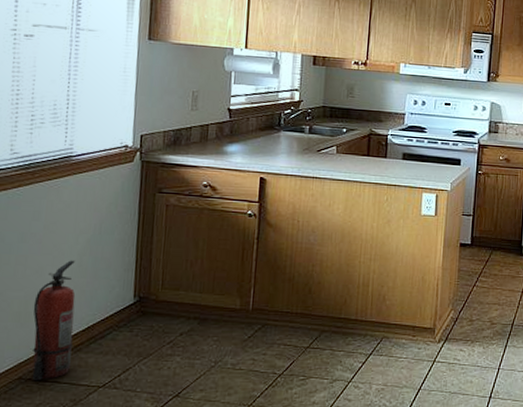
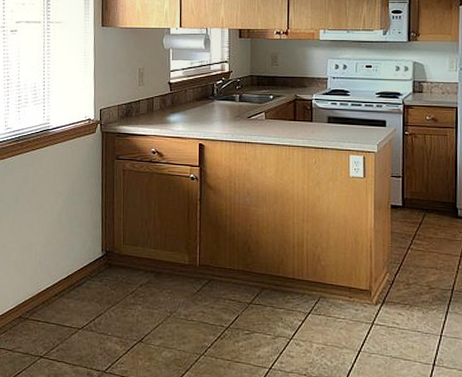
fire extinguisher: present [32,260,76,381] -> none [27,218,57,321]

